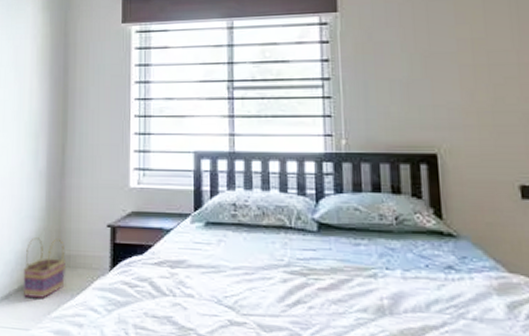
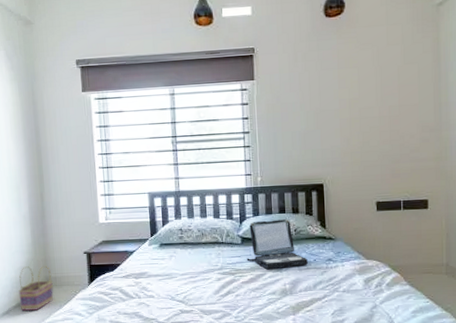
laptop: none [324,200,416,274] -> present [246,219,308,270]

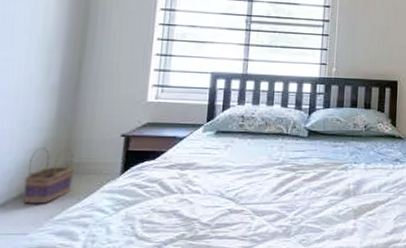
laptop: present [246,219,308,270] -> none [311,114,375,168]

